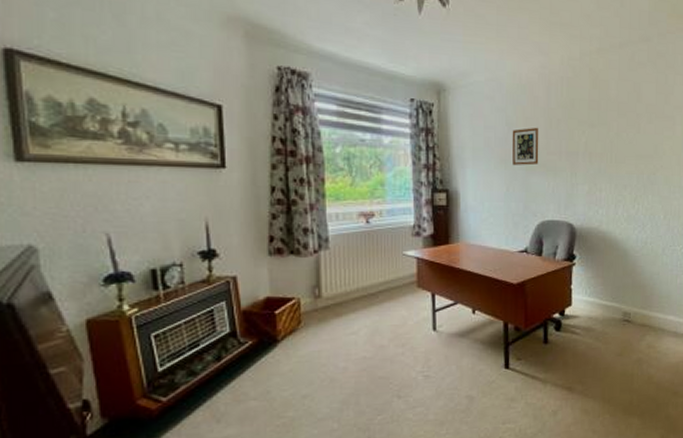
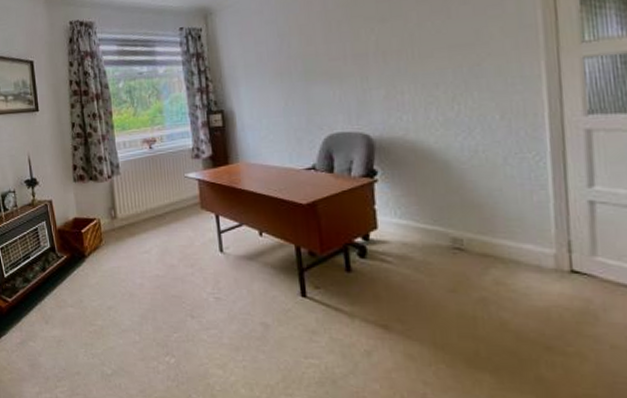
picture frame: present [512,127,539,166] -> none [285,33,320,77]

